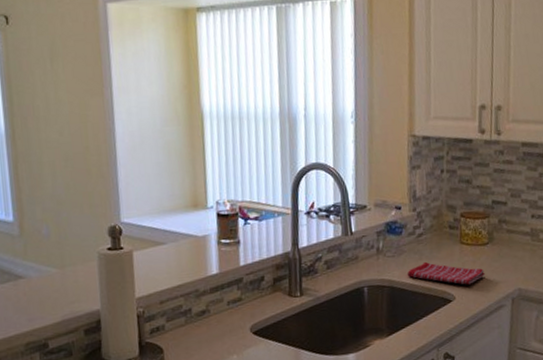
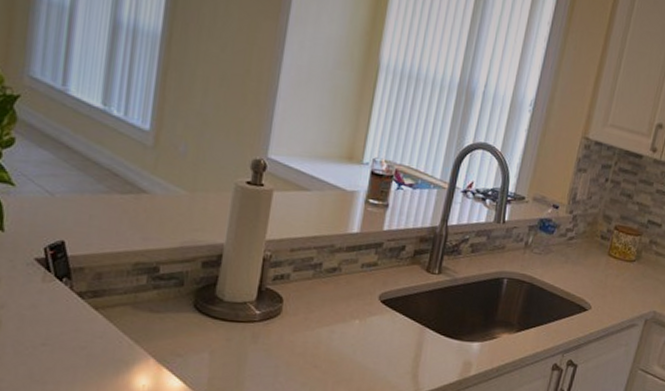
dish towel: present [406,261,485,285] -> none [549,265,625,298]

